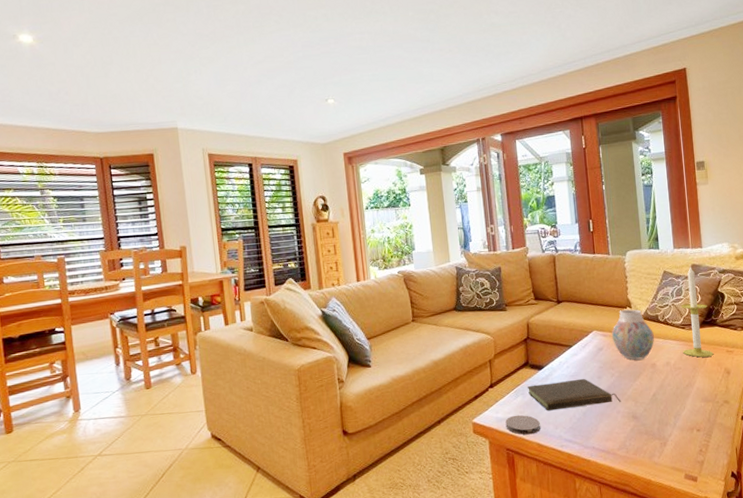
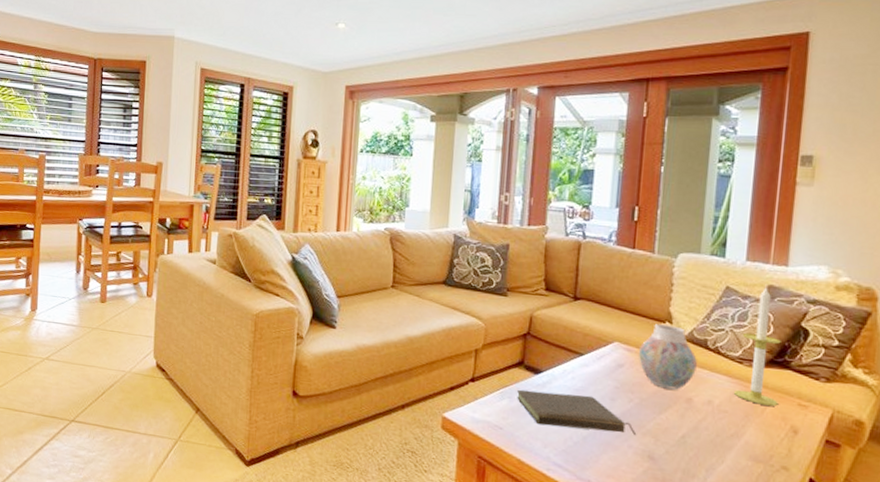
coaster: present [505,415,541,435] -> none [482,419,525,447]

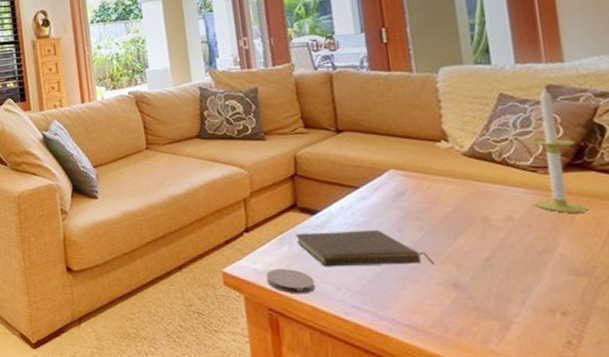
coaster: none [482,419,525,447] -> present [266,268,315,294]
vase: present [638,324,697,390] -> none [417,143,486,211]

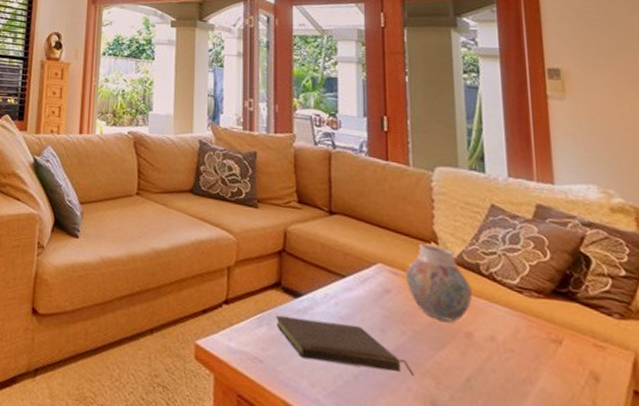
coaster: present [266,268,315,294] -> none [240,350,289,385]
vase: none [417,143,486,211] -> present [405,244,472,322]
candle: present [530,87,588,213] -> none [517,206,571,346]

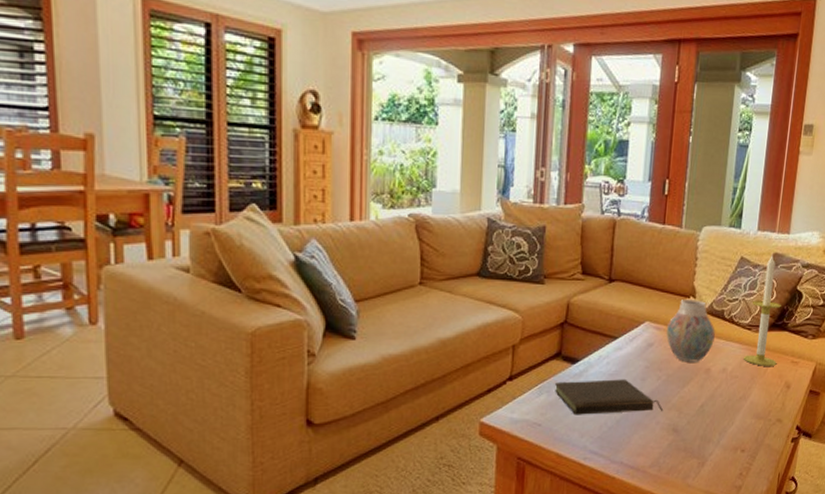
candle: none [517,206,571,346] -> present [743,255,781,366]

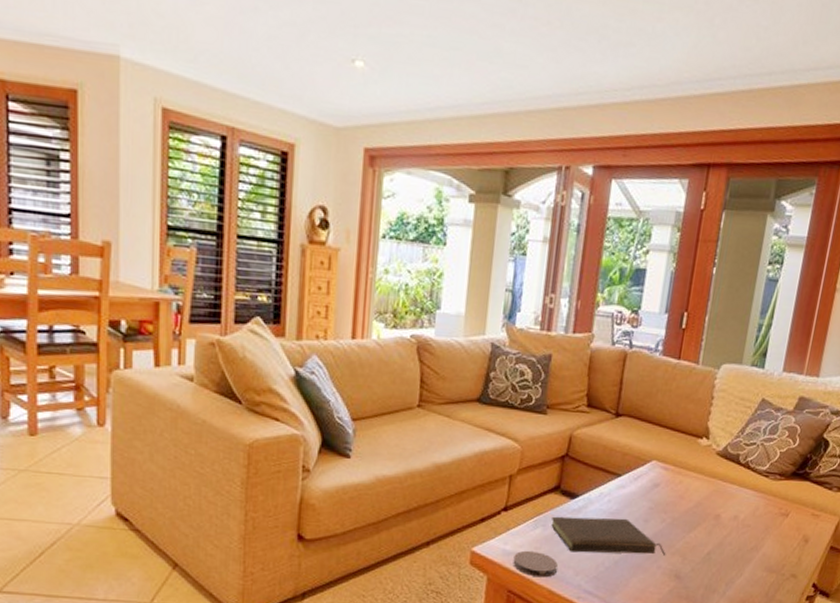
coaster: none [521,417,563,443] -> present [513,550,558,578]
vase: present [666,300,715,362] -> none [674,440,728,507]
candle: present [743,255,781,366] -> none [757,398,804,517]

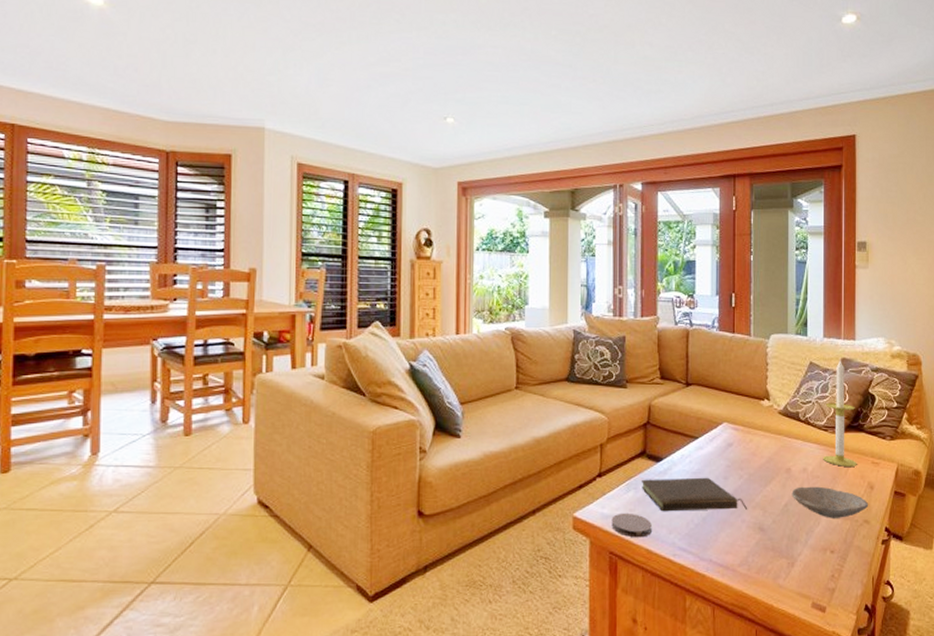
bowl: none [716,535,800,571] -> present [791,486,869,518]
candle: none [757,398,804,517] -> present [822,360,857,467]

